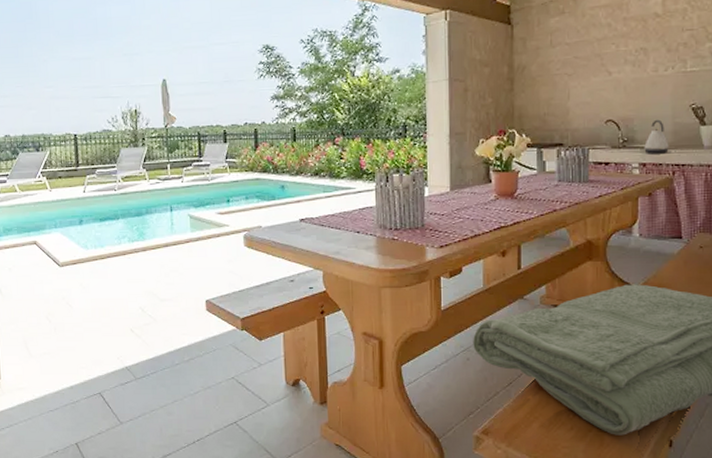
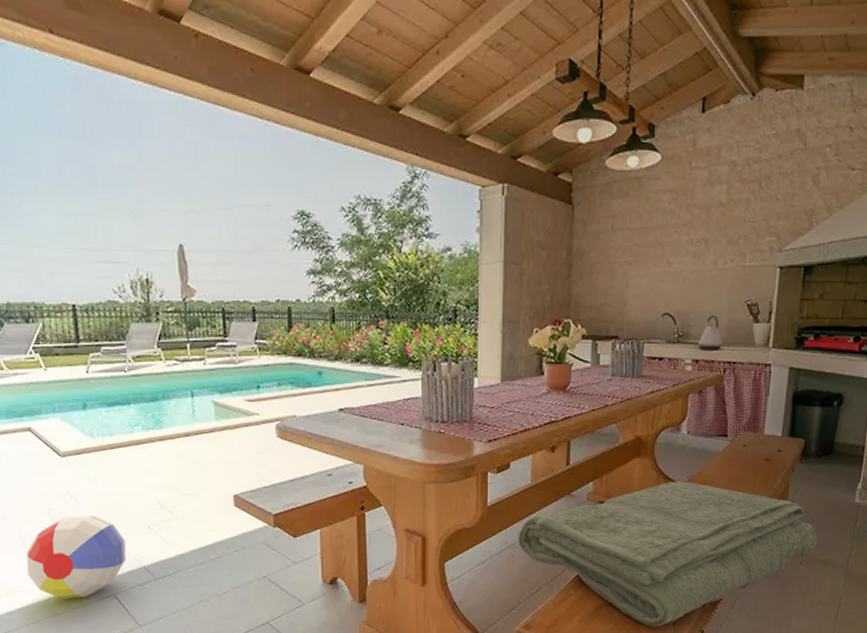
beachball: none [27,320,112,397] -> present [26,516,127,600]

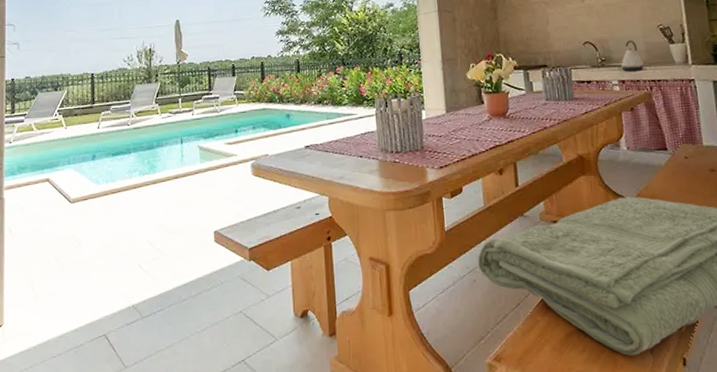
beachball: present [26,516,127,600] -> none [32,257,118,342]

